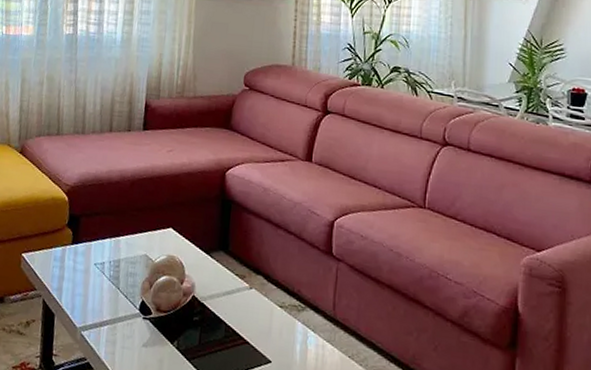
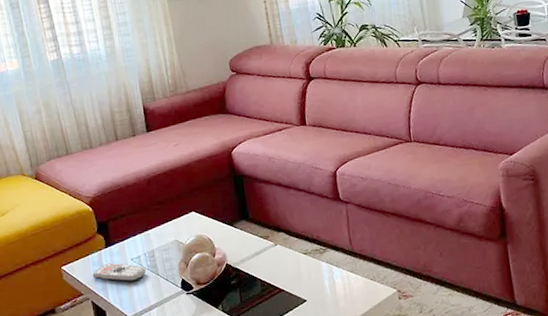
remote control: none [51,261,108,290] -> present [92,262,147,282]

